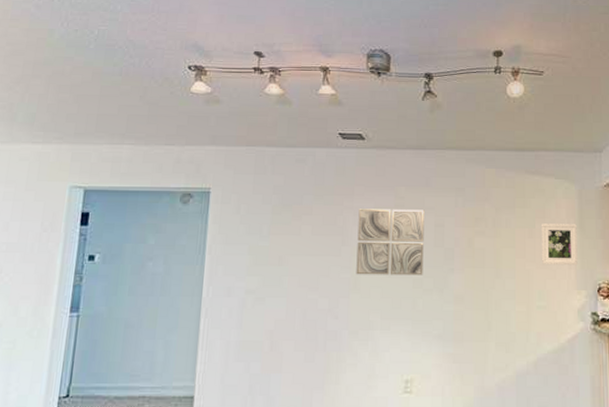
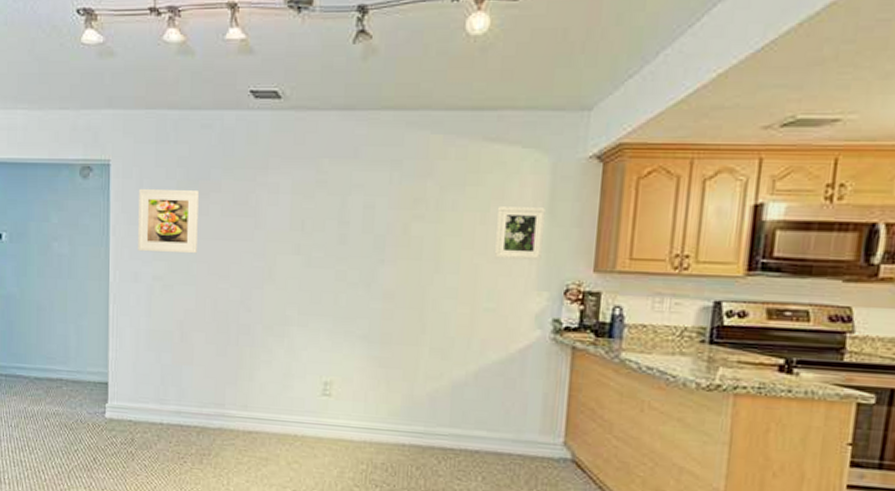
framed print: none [232,212,292,269] -> present [138,188,199,254]
wall art: present [356,209,425,276] -> none [270,185,352,267]

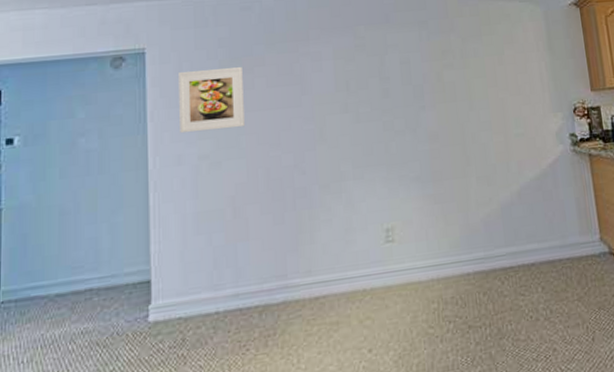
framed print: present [495,207,546,261] -> none [510,46,551,91]

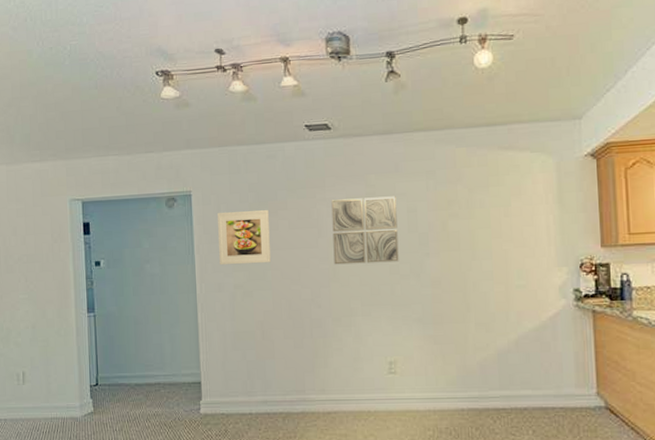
wall art: none [316,47,393,125] -> present [331,196,399,265]

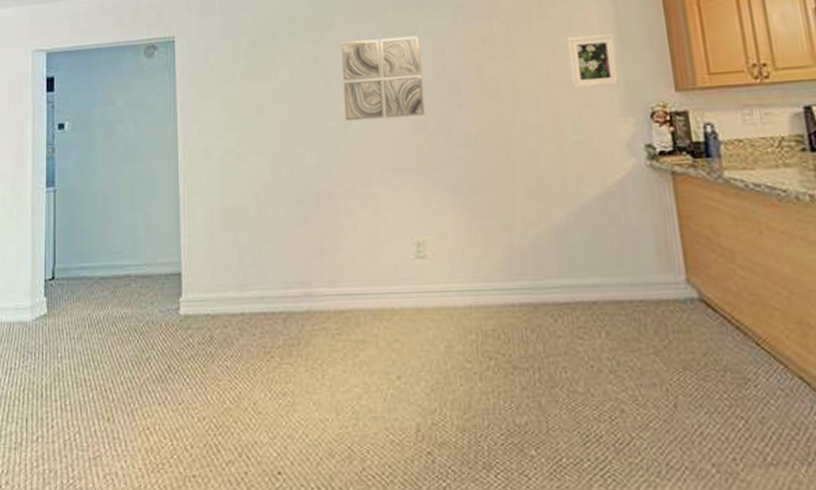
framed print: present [218,210,271,266] -> none [205,57,268,125]
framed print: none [518,199,558,244] -> present [567,34,620,89]

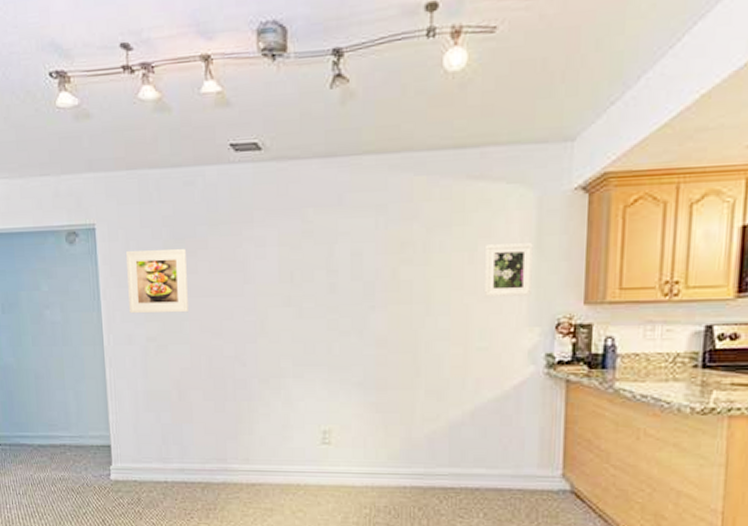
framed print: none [205,57,268,125] -> present [126,249,188,314]
wall art: present [341,35,425,121] -> none [260,235,339,317]

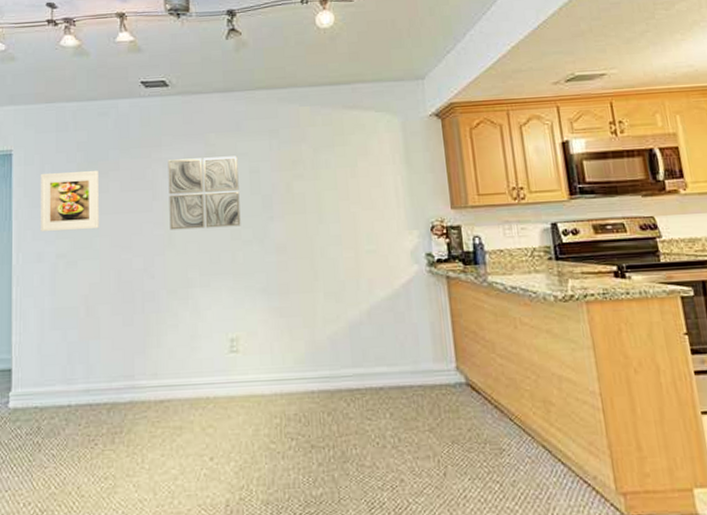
wall art: none [260,235,339,317] -> present [168,156,241,230]
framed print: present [485,243,533,298] -> none [364,159,407,206]

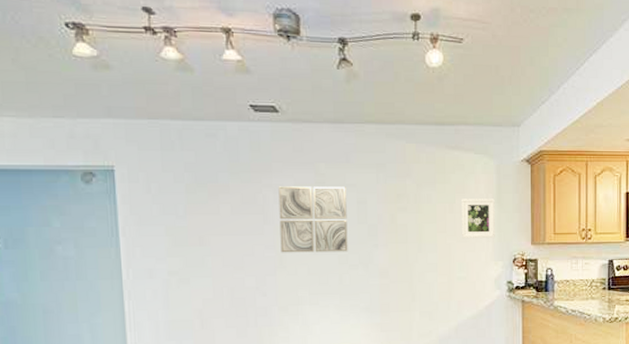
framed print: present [41,171,99,233] -> none [147,191,211,250]
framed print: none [364,159,407,206] -> present [462,199,495,239]

